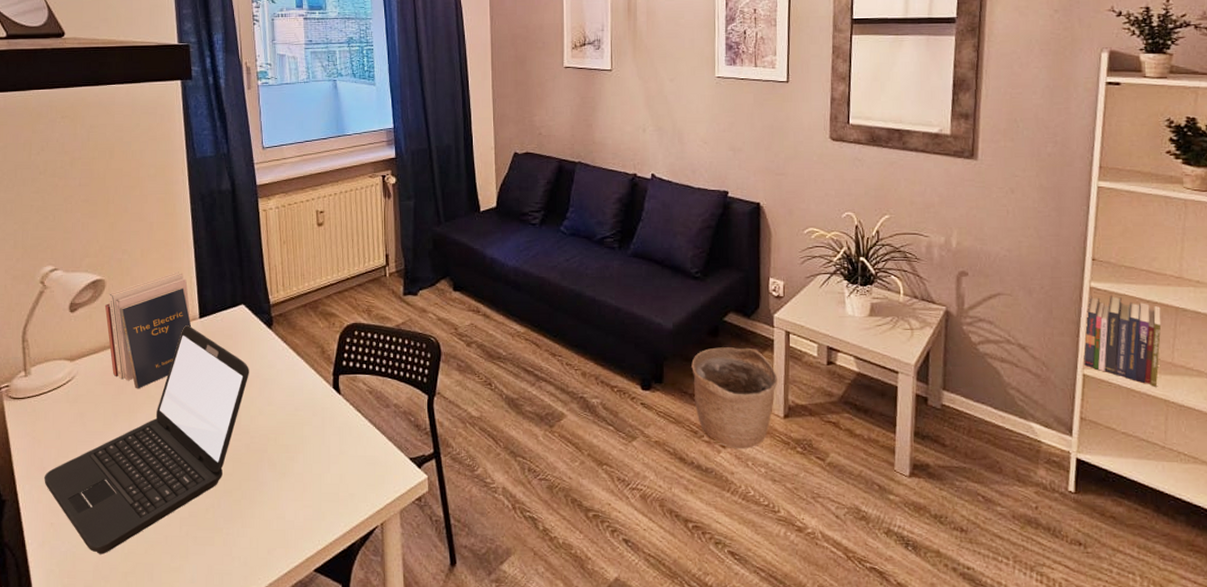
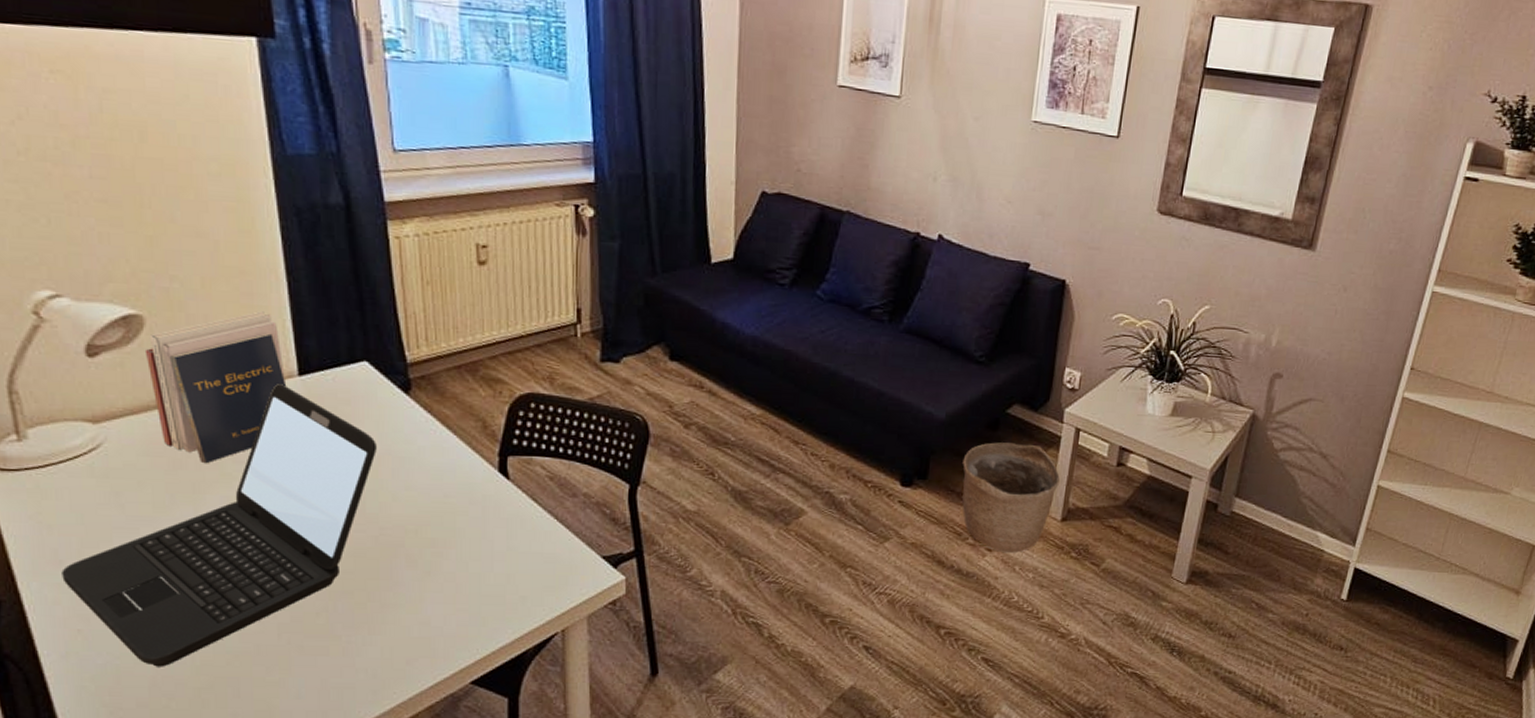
books: present [1084,295,1162,387] -> none [1380,406,1466,500]

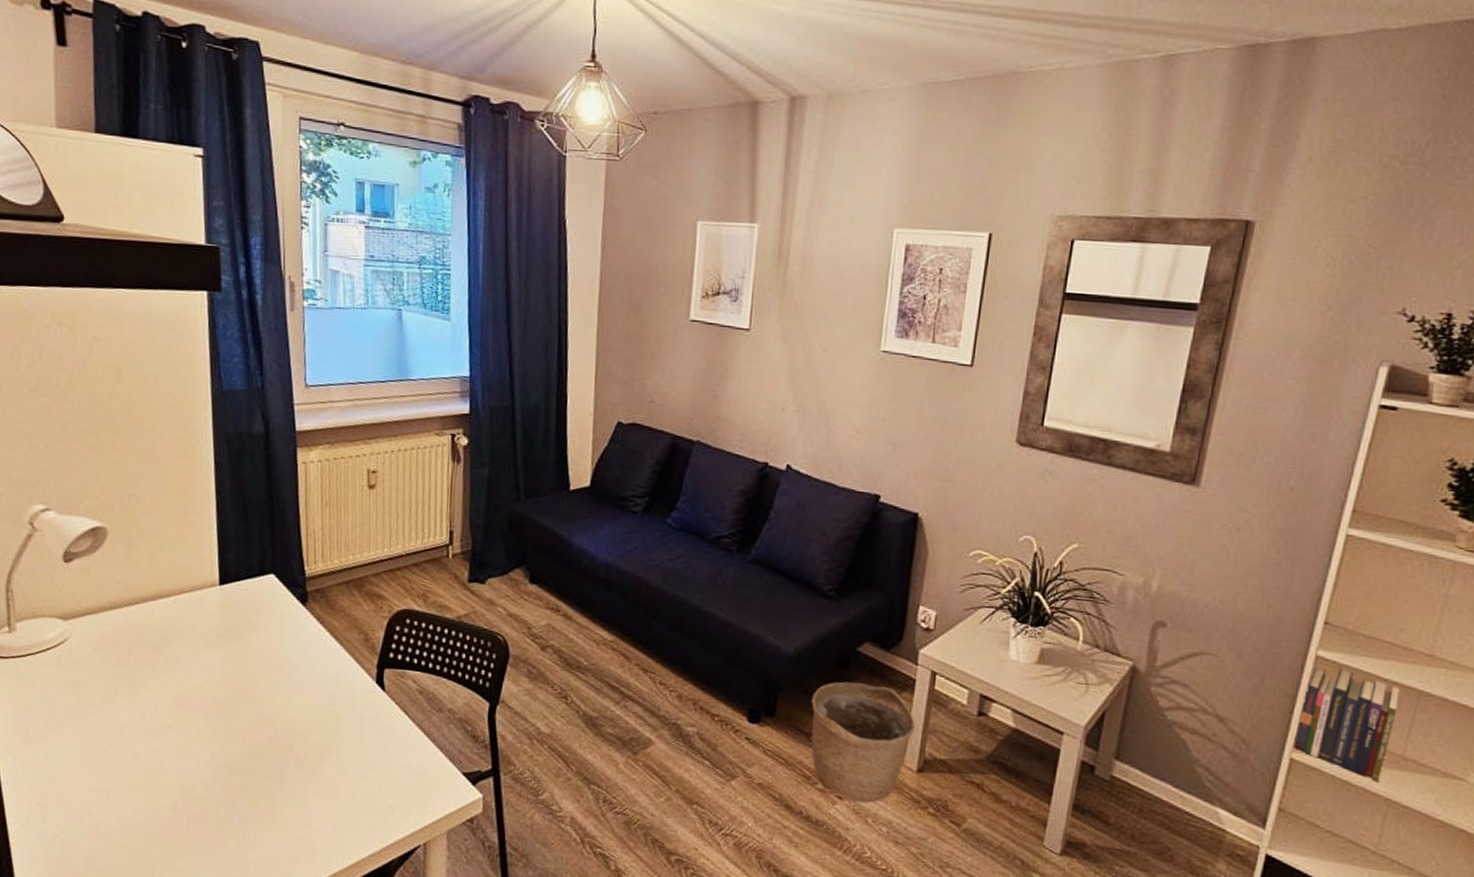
laptop: present [61,384,377,667] -> none [29,592,277,844]
books: present [144,311,287,464] -> none [105,526,210,661]
books: none [1380,406,1466,500] -> present [1293,666,1400,782]

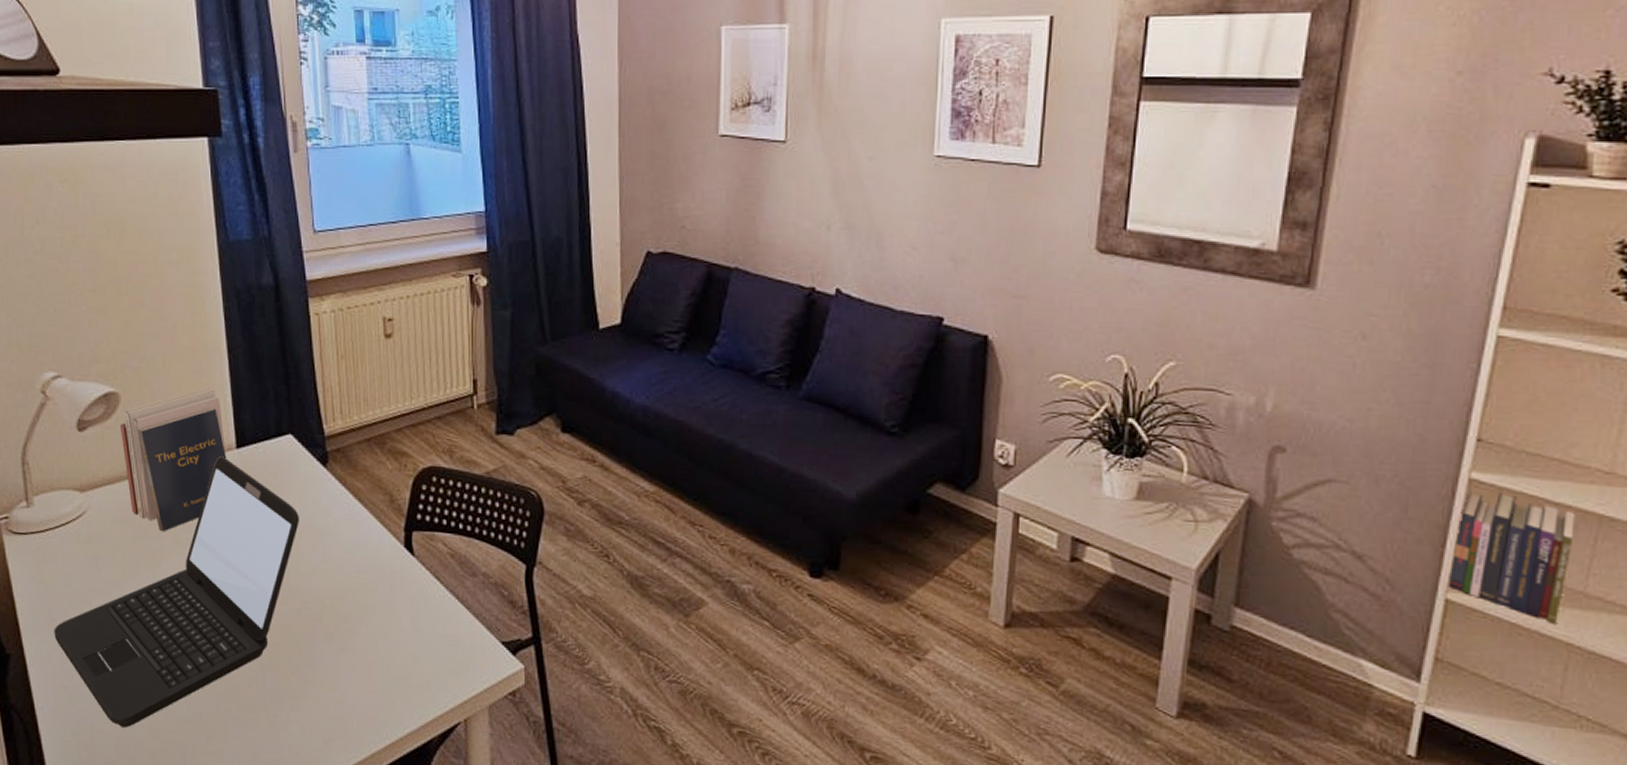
laptop: none [29,592,277,844] -> present [54,456,299,728]
books: none [105,526,210,661] -> present [119,387,227,532]
basket: present [811,681,915,803] -> none [879,528,998,664]

